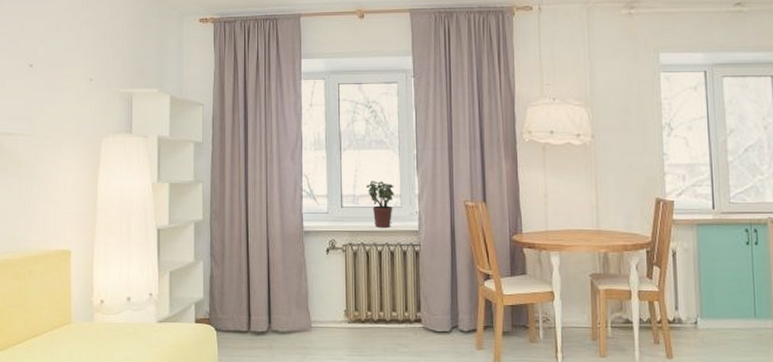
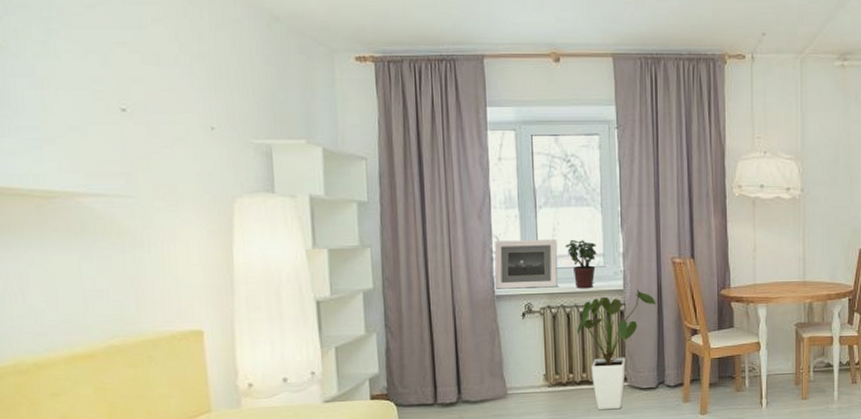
picture frame: none [303,180,359,226] -> present [494,239,558,289]
house plant: none [374,230,450,351] -> present [576,289,656,411]

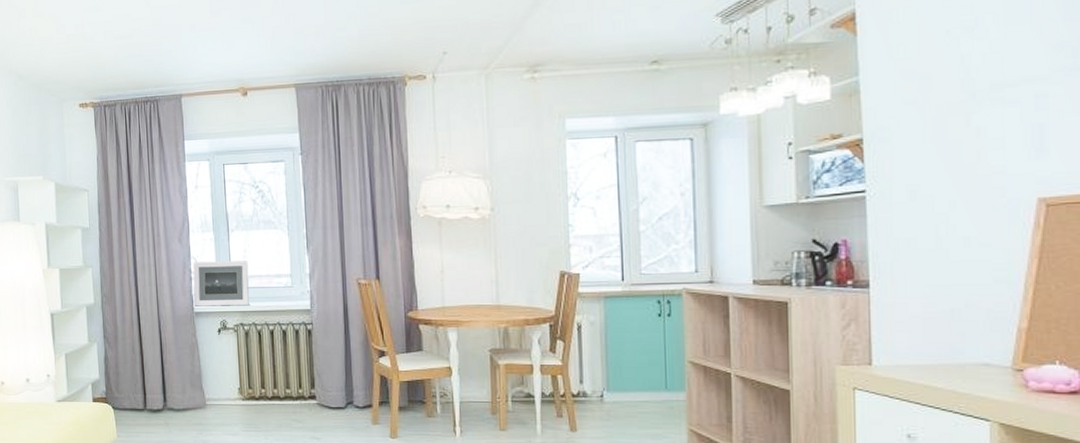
potted plant: present [565,239,597,289] -> none [255,260,285,308]
house plant: present [576,289,656,411] -> none [267,309,343,427]

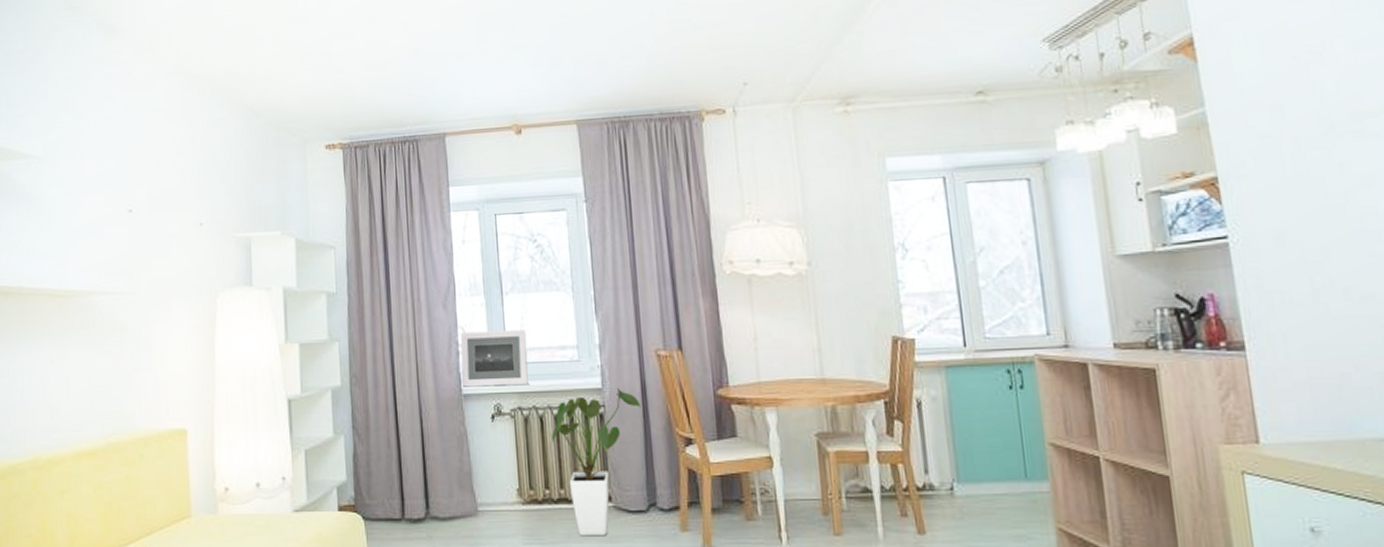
house plant: none [267,309,343,427] -> present [551,387,641,537]

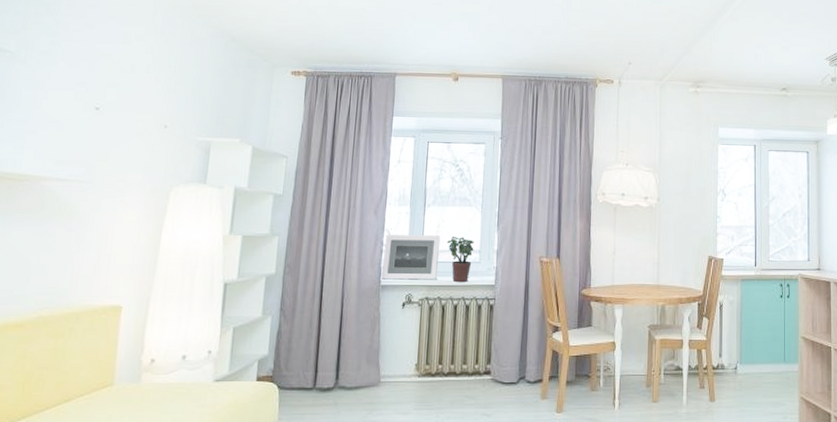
potted plant: none [534,329,570,388] -> present [446,236,474,283]
house plant: present [551,387,641,537] -> none [448,285,523,403]

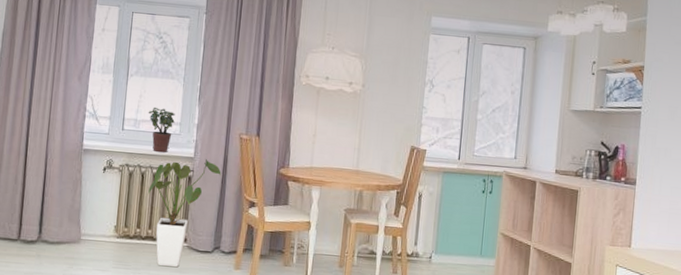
picture frame: present [381,234,441,280] -> none [83,101,142,148]
house plant: none [448,285,523,403] -> present [147,158,221,268]

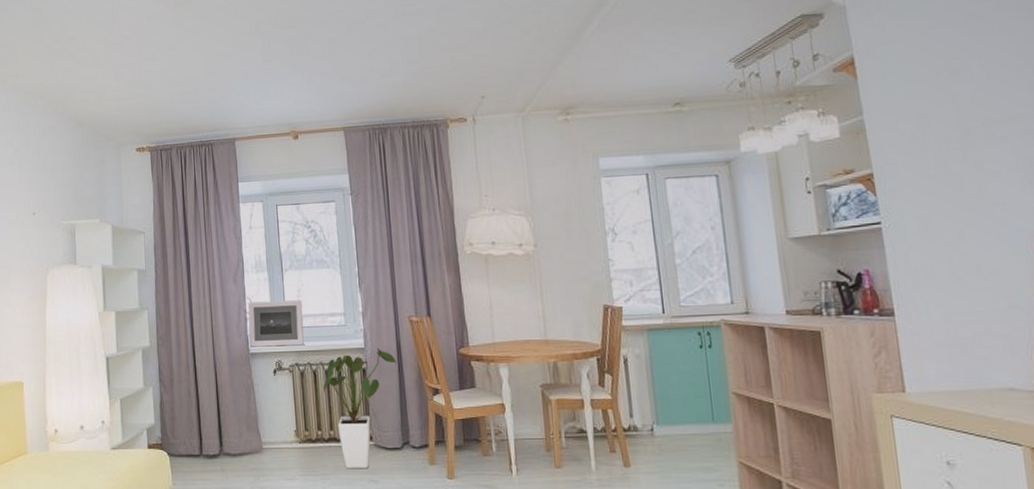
picture frame: none [83,101,142,148] -> present [247,300,304,347]
potted plant: present [148,106,175,153] -> none [309,299,338,347]

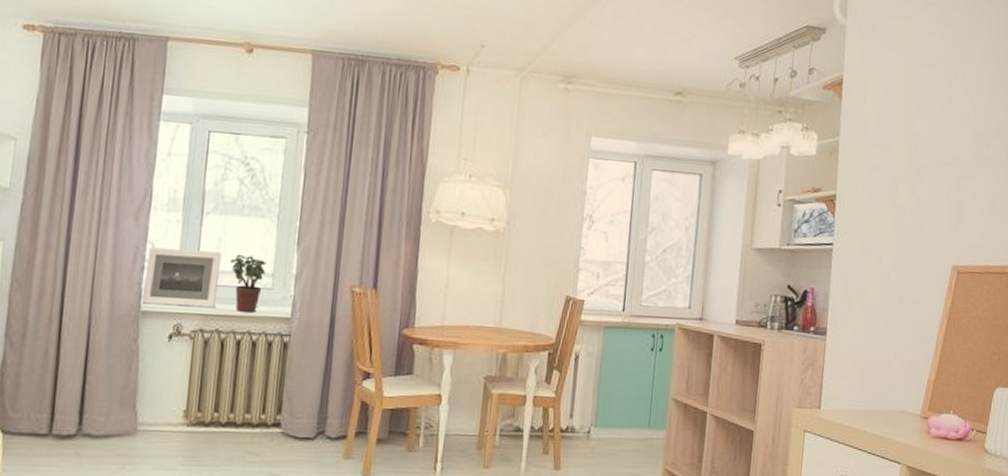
potted plant: none [309,299,338,347] -> present [229,253,267,314]
house plant: present [322,347,397,469] -> none [228,318,327,461]

